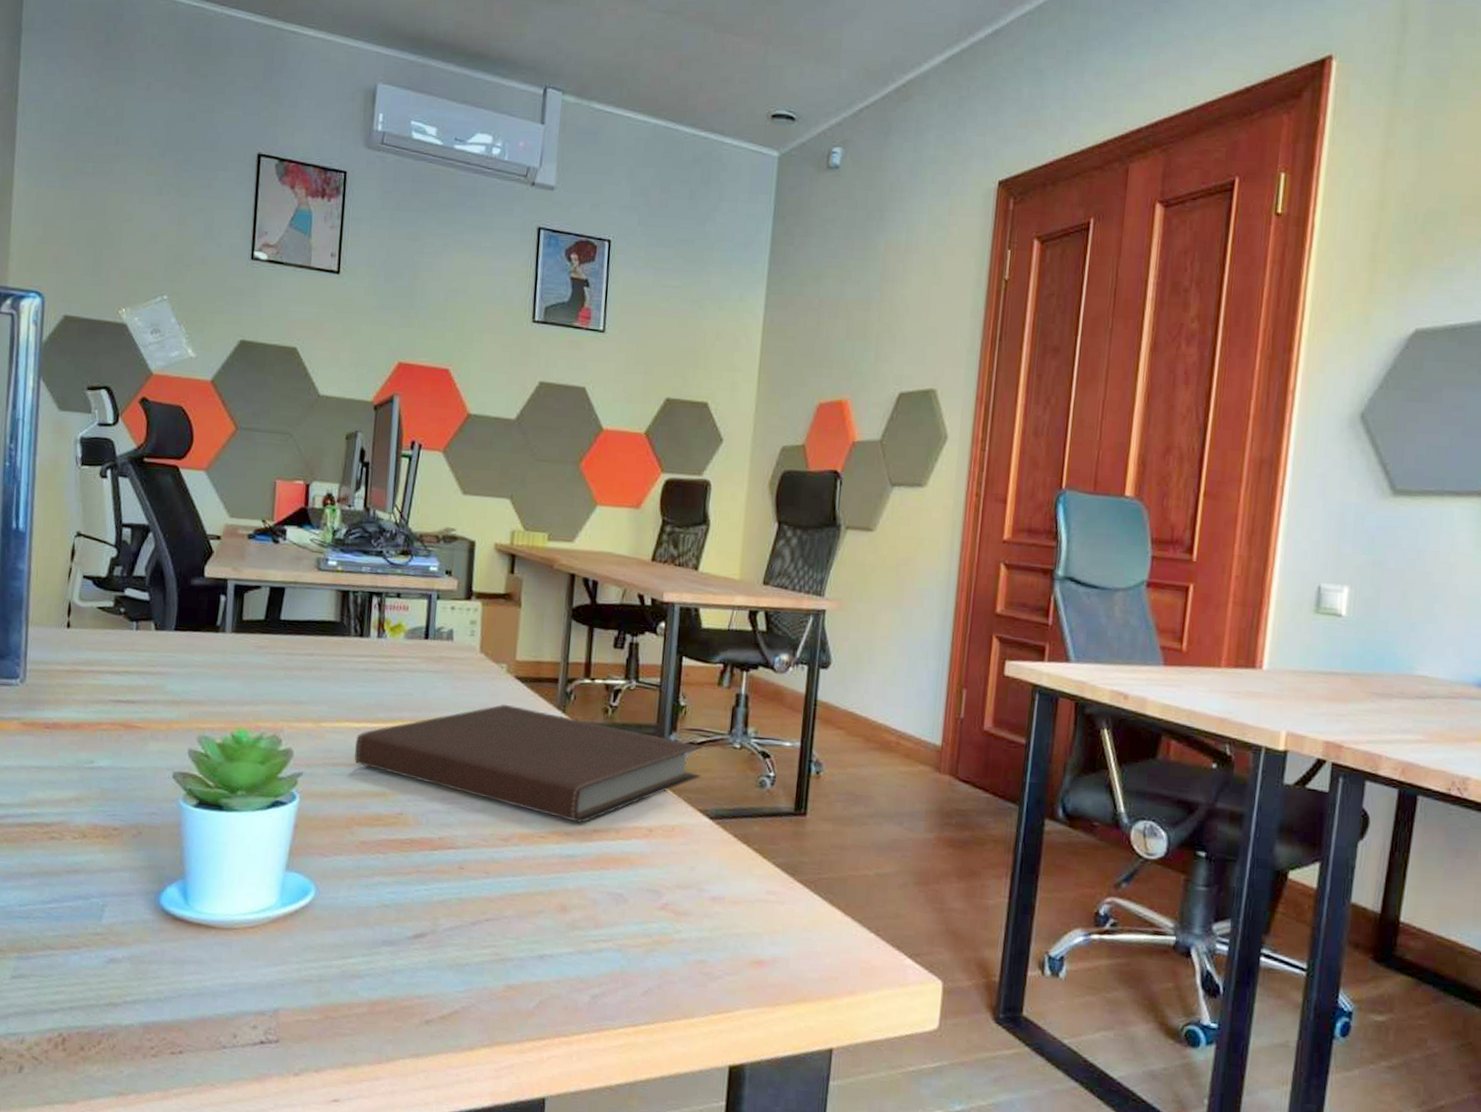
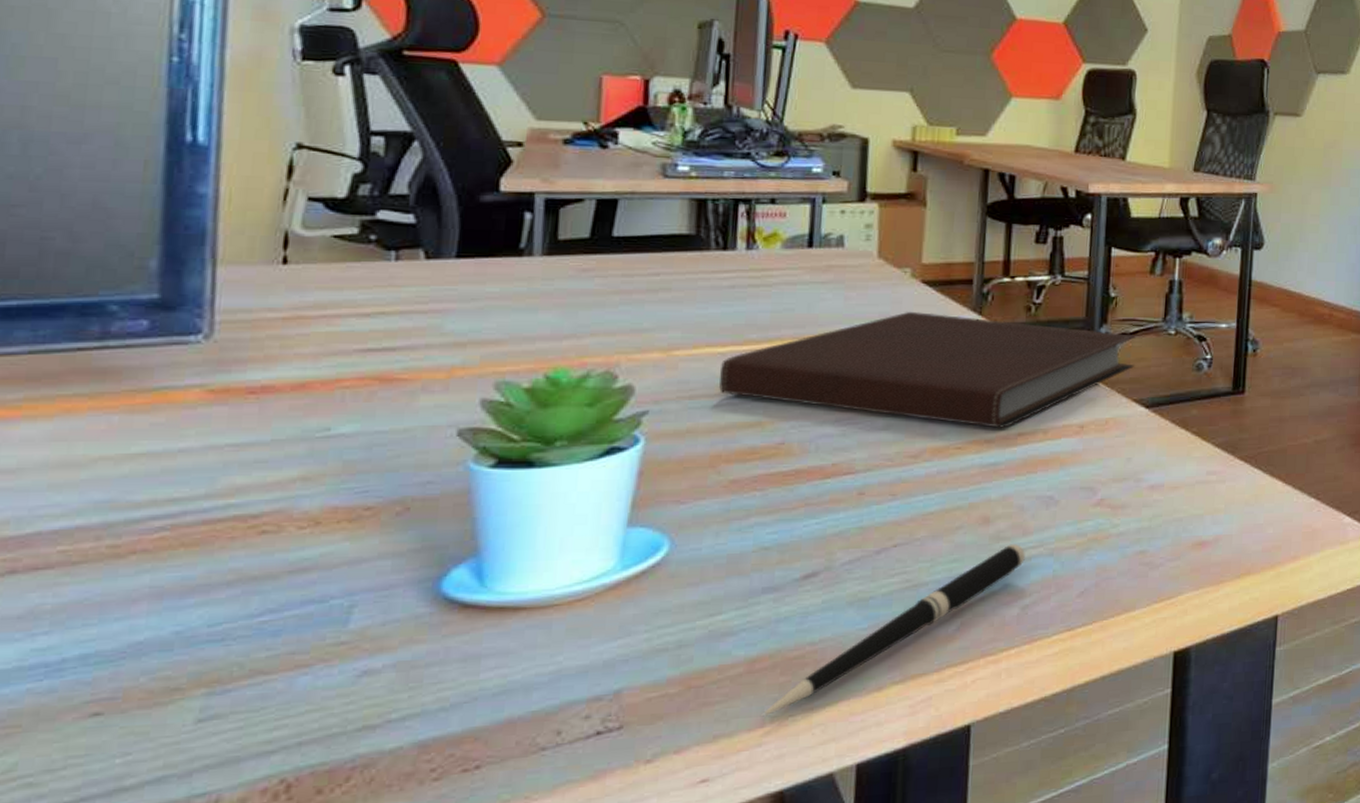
pen: none [379,933,597,1055] -> present [761,543,1025,717]

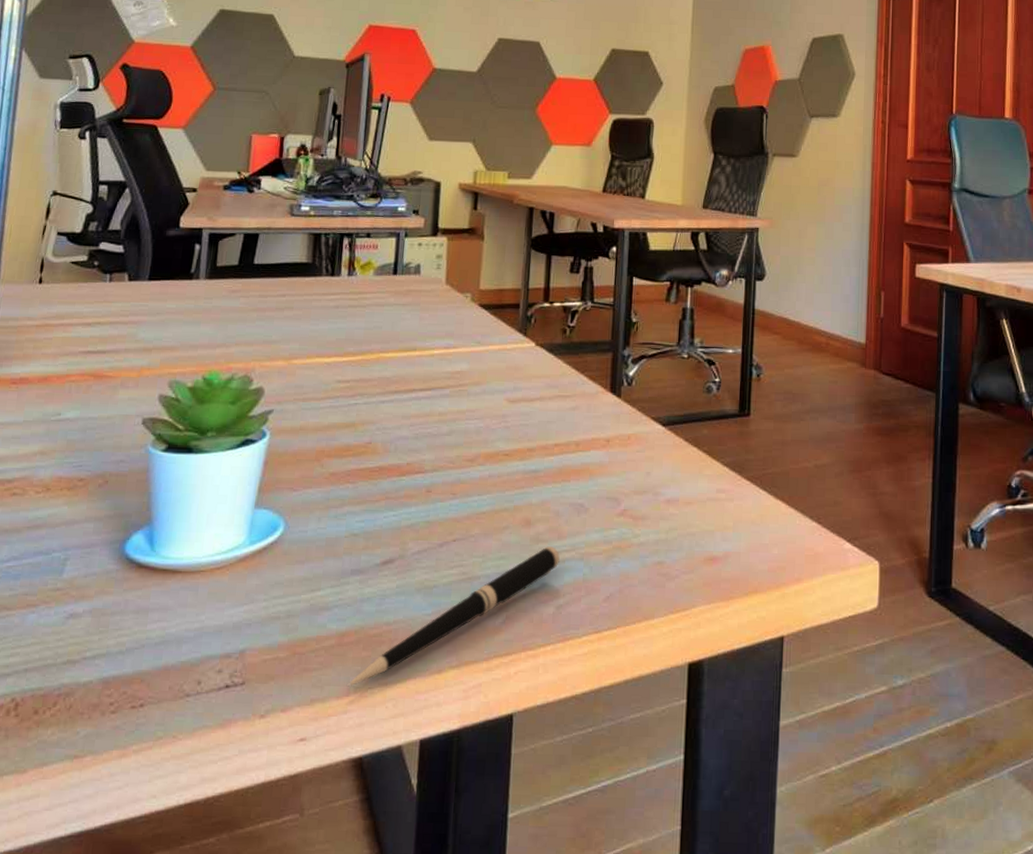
notebook: present [719,311,1137,428] -> none [325,330,655,438]

